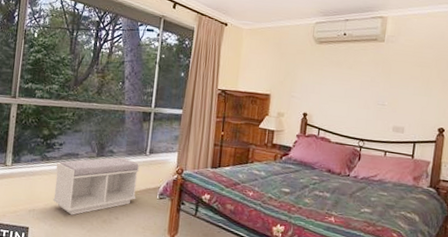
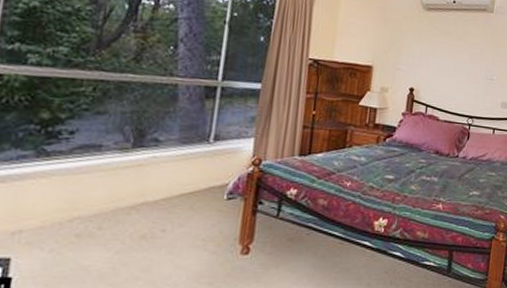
bench: present [52,157,140,215] -> none [55,147,200,233]

